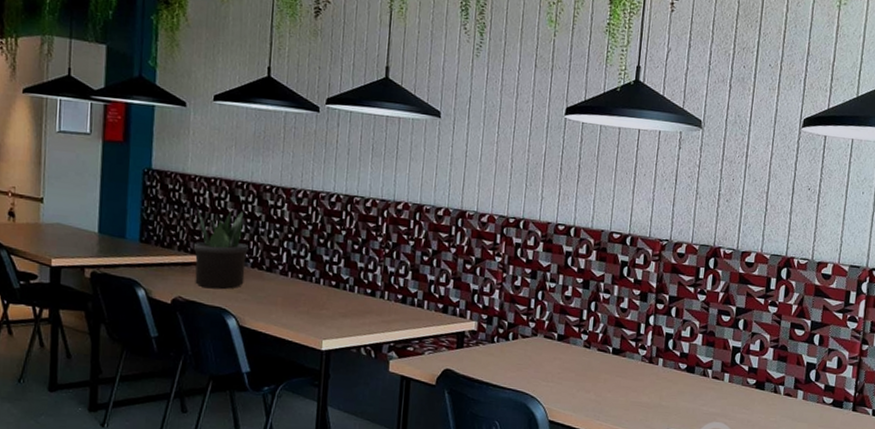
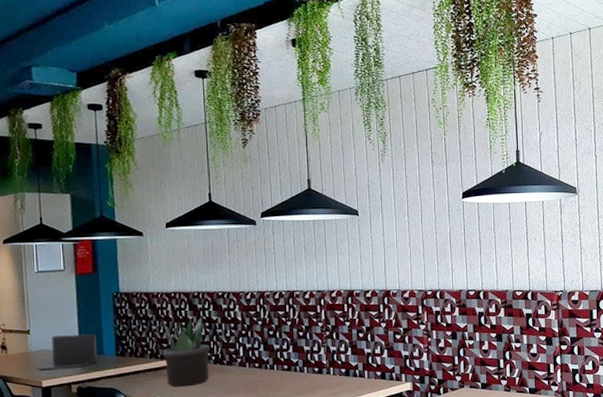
laptop computer: none [45,209,119,251] -> present [35,334,97,371]

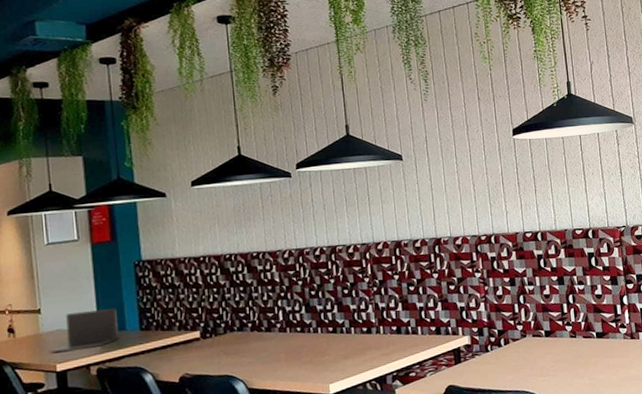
planter: present [162,317,210,387] -> none [191,281,246,361]

